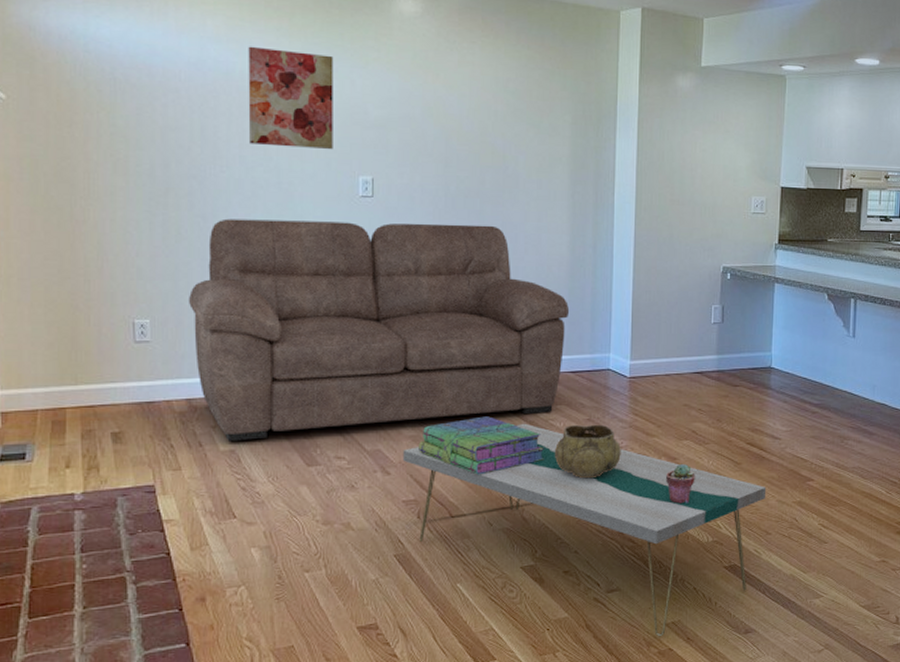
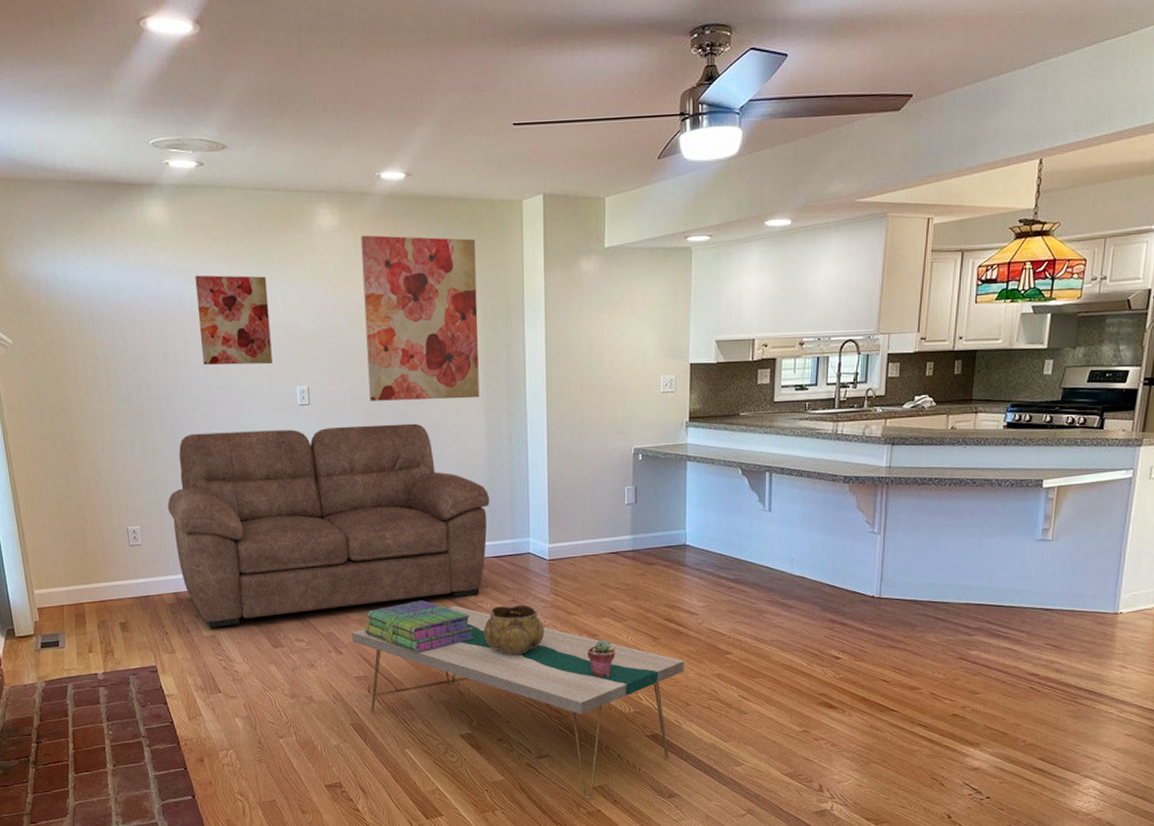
wall art: none [443,25,568,204] -> present [361,235,480,401]

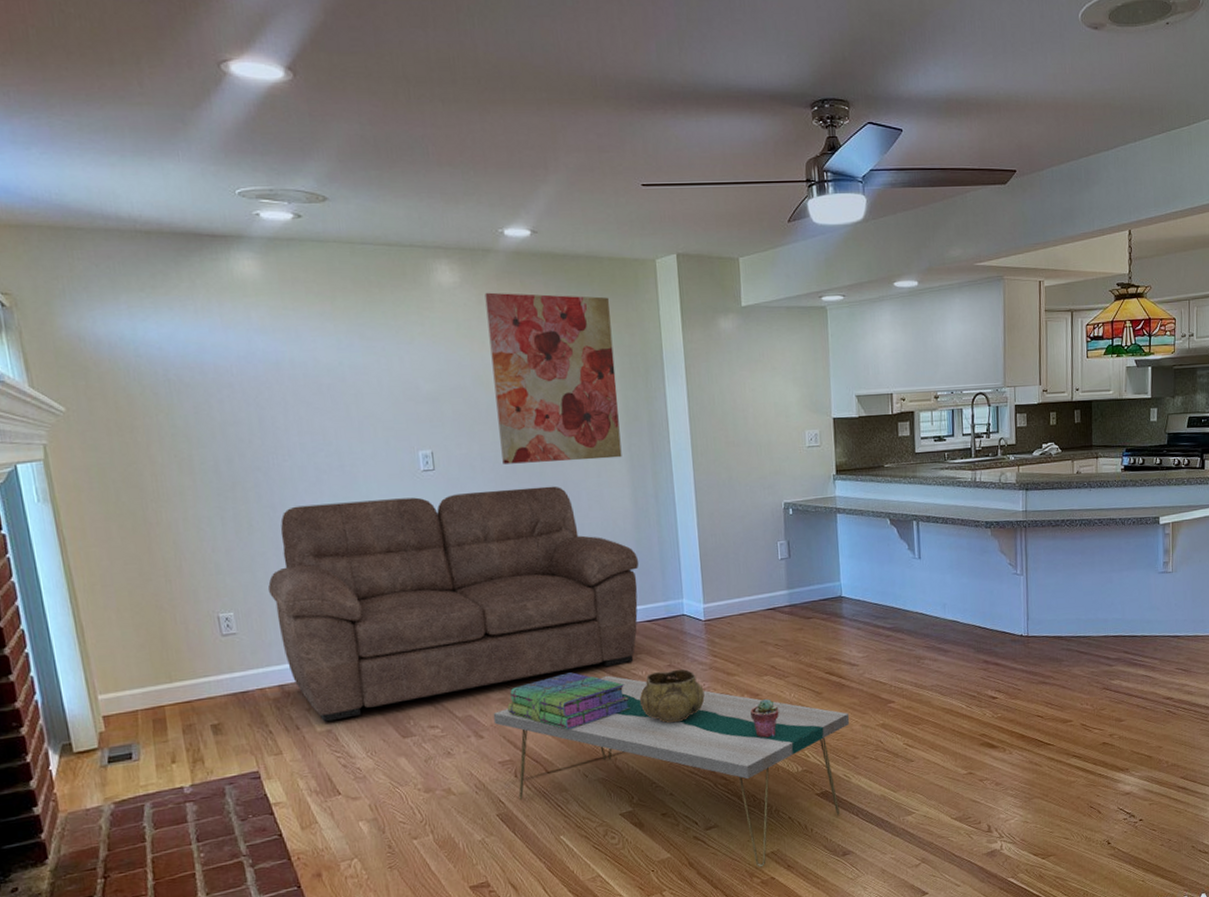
wall art: present [195,275,272,366] -> none [294,333,390,431]

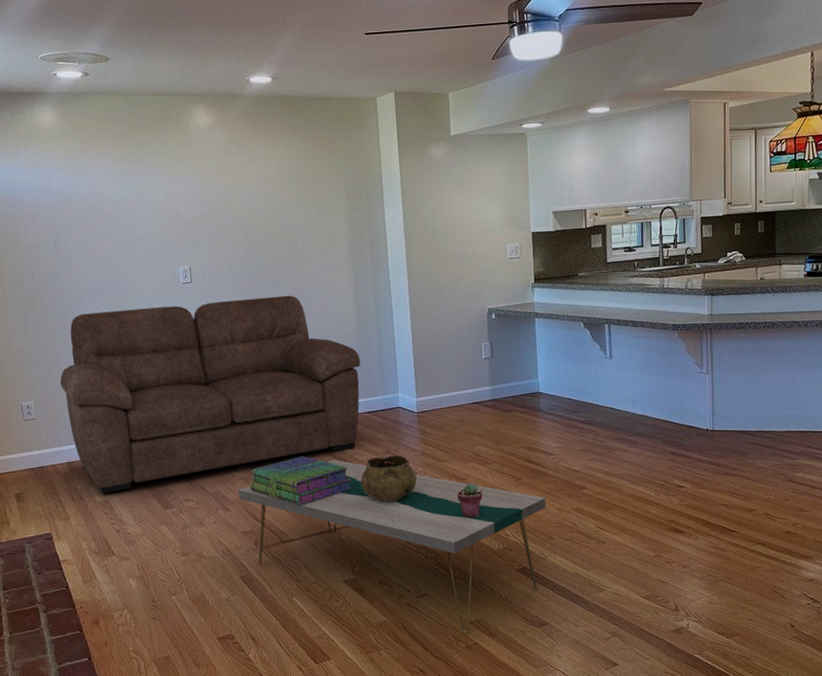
wall art: present [485,292,622,464] -> none [233,131,347,277]

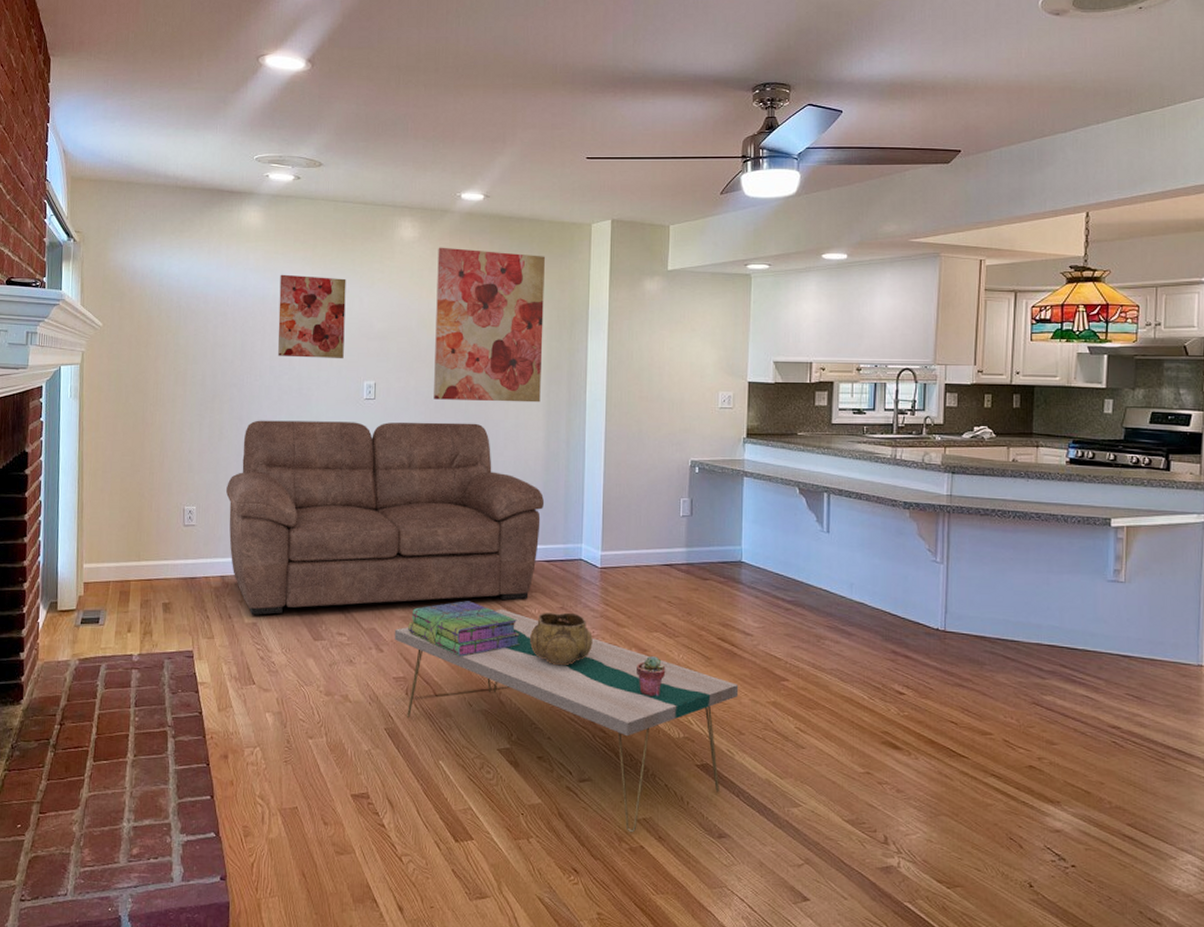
wall art: none [82,170,156,251] -> present [278,274,346,359]
wall art: none [233,131,347,277] -> present [434,247,545,403]

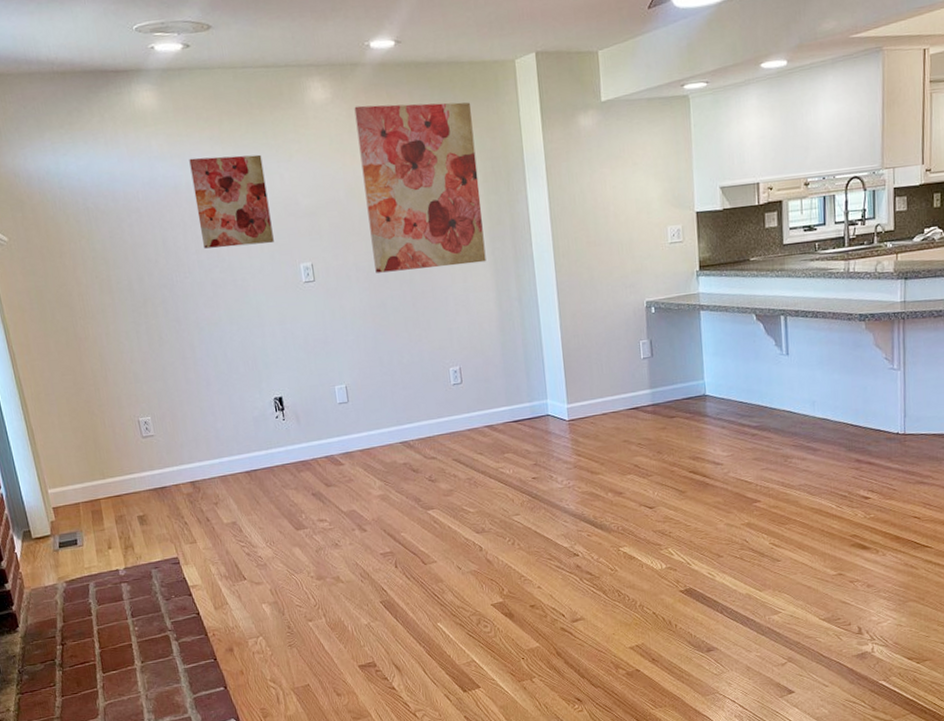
sofa: present [226,420,545,615] -> none [178,292,505,515]
coffee table: present [394,609,739,833] -> none [374,473,714,660]
stack of books: present [408,601,521,657] -> none [387,470,499,525]
decorative bowl: present [529,612,593,666] -> none [507,467,570,520]
potted succulent: present [637,655,666,697] -> none [614,496,643,536]

